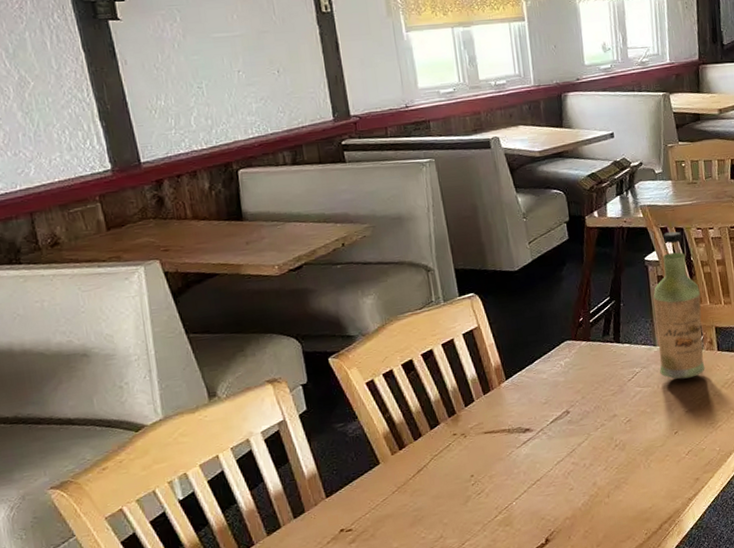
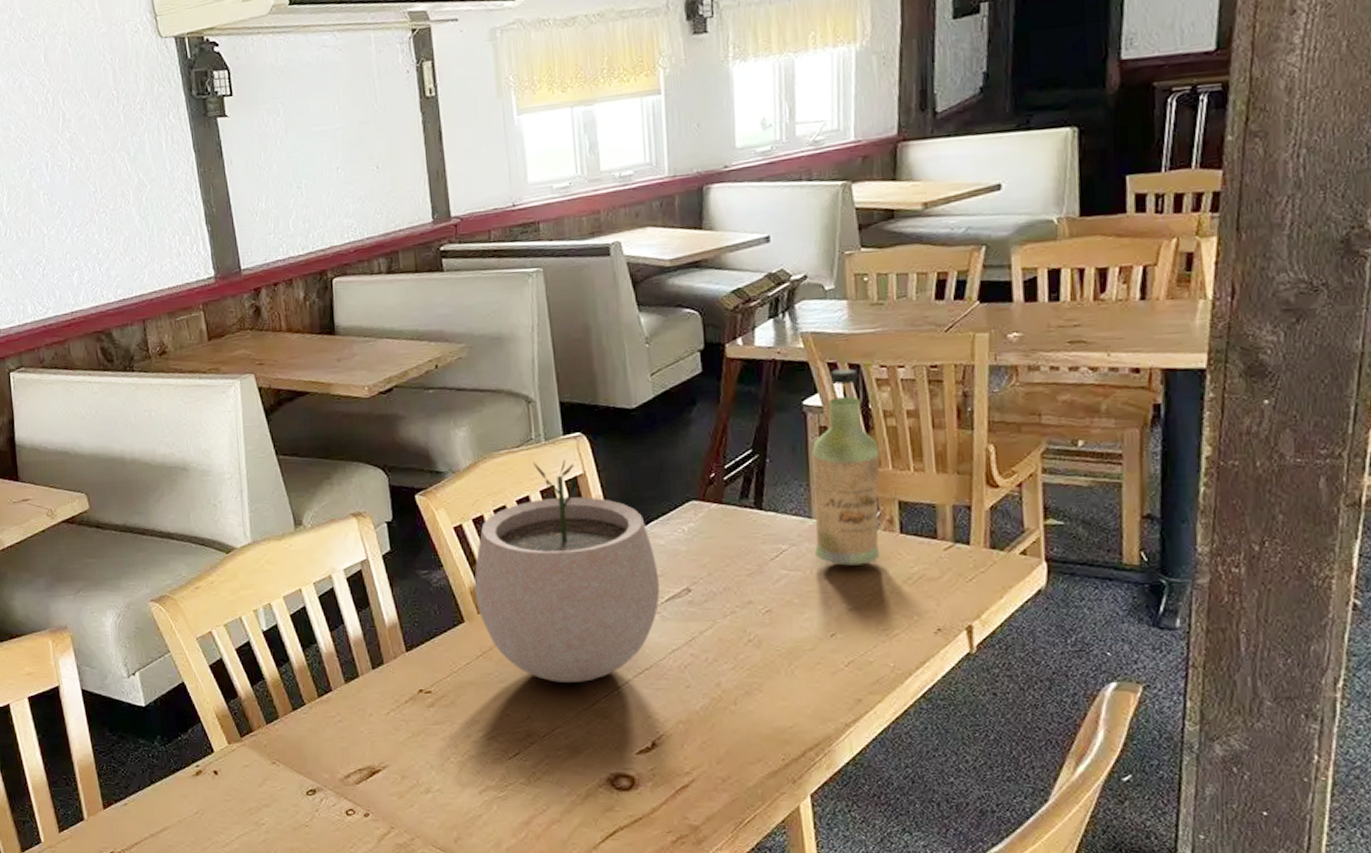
plant pot: none [387,315,545,503] -> present [474,458,660,683]

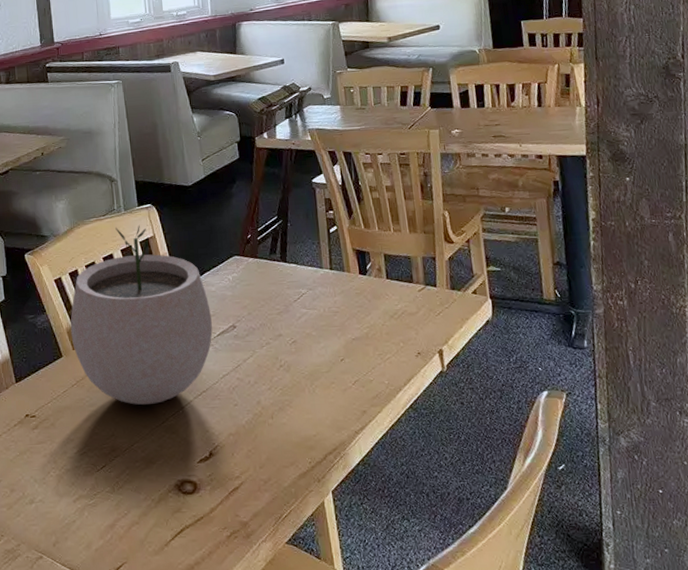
bottle: present [812,368,880,566] -> none [320,155,374,305]

